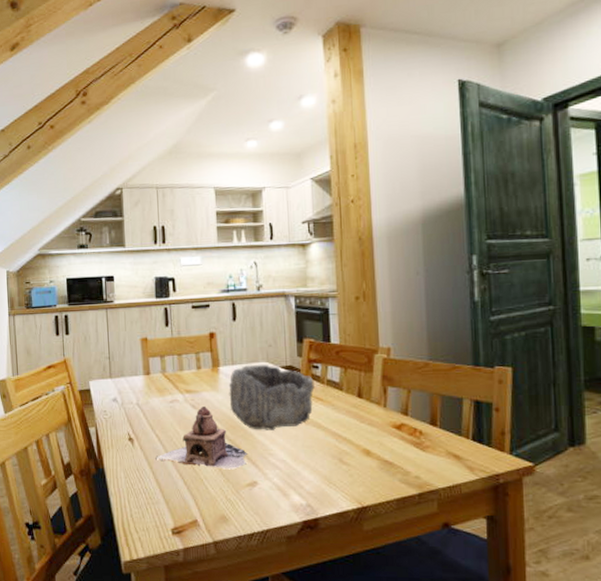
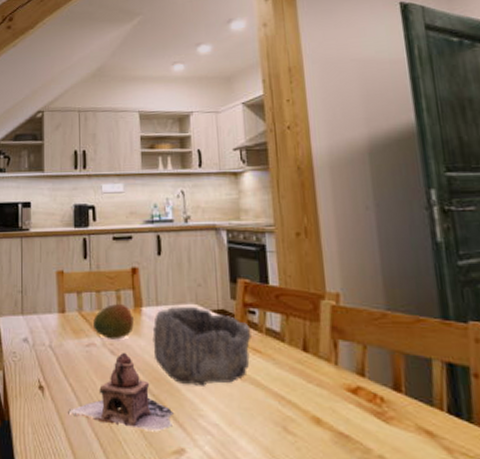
fruit: none [176,365,212,396] -> present [93,304,134,340]

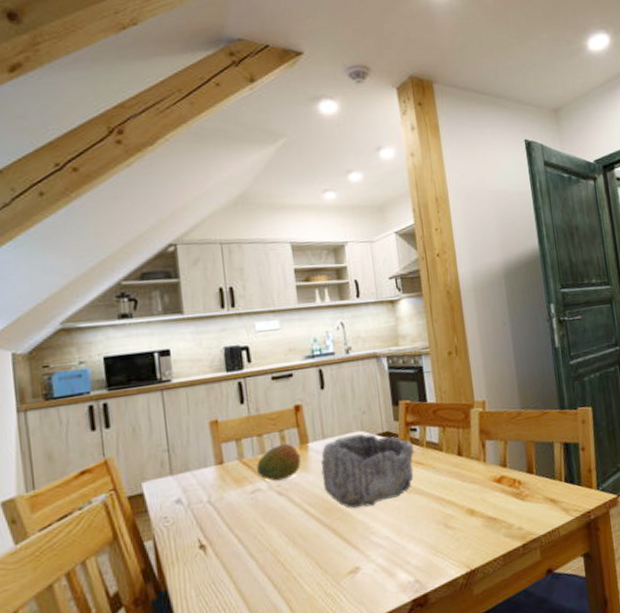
teapot: present [68,352,173,432] -> none [236,490,346,566]

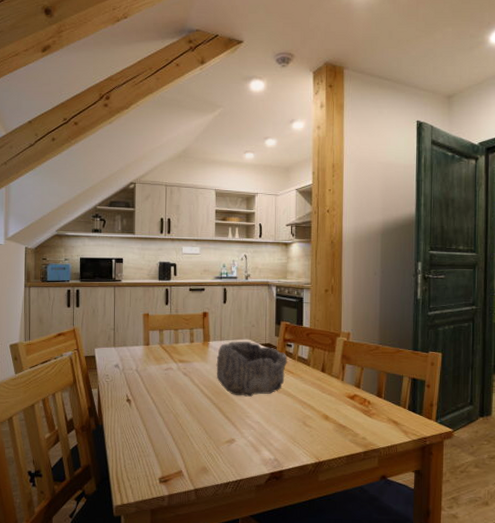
fruit: present [257,444,301,481] -> none [171,339,202,365]

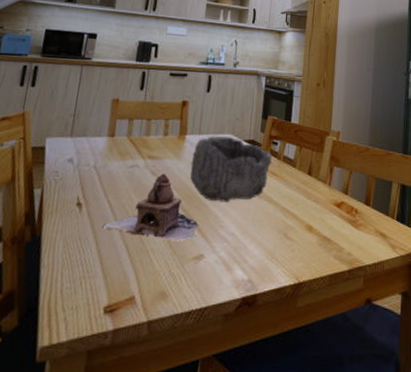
teapot: none [149,374,228,429] -> present [102,173,199,242]

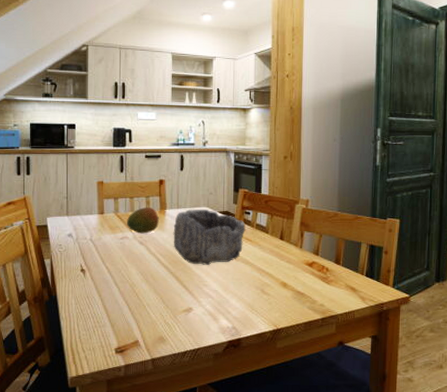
teapot: present [102,173,199,242] -> none [104,242,185,298]
fruit: none [139,131,177,162] -> present [127,207,159,234]

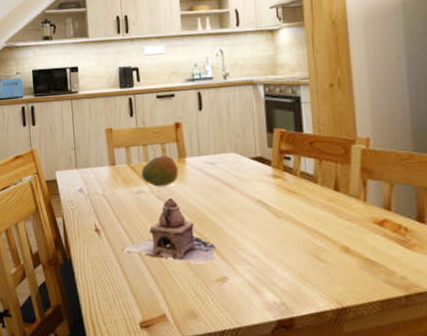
teapot: none [104,242,185,298] -> present [122,197,216,264]
bowl: present [173,209,246,265] -> none [196,156,287,224]

